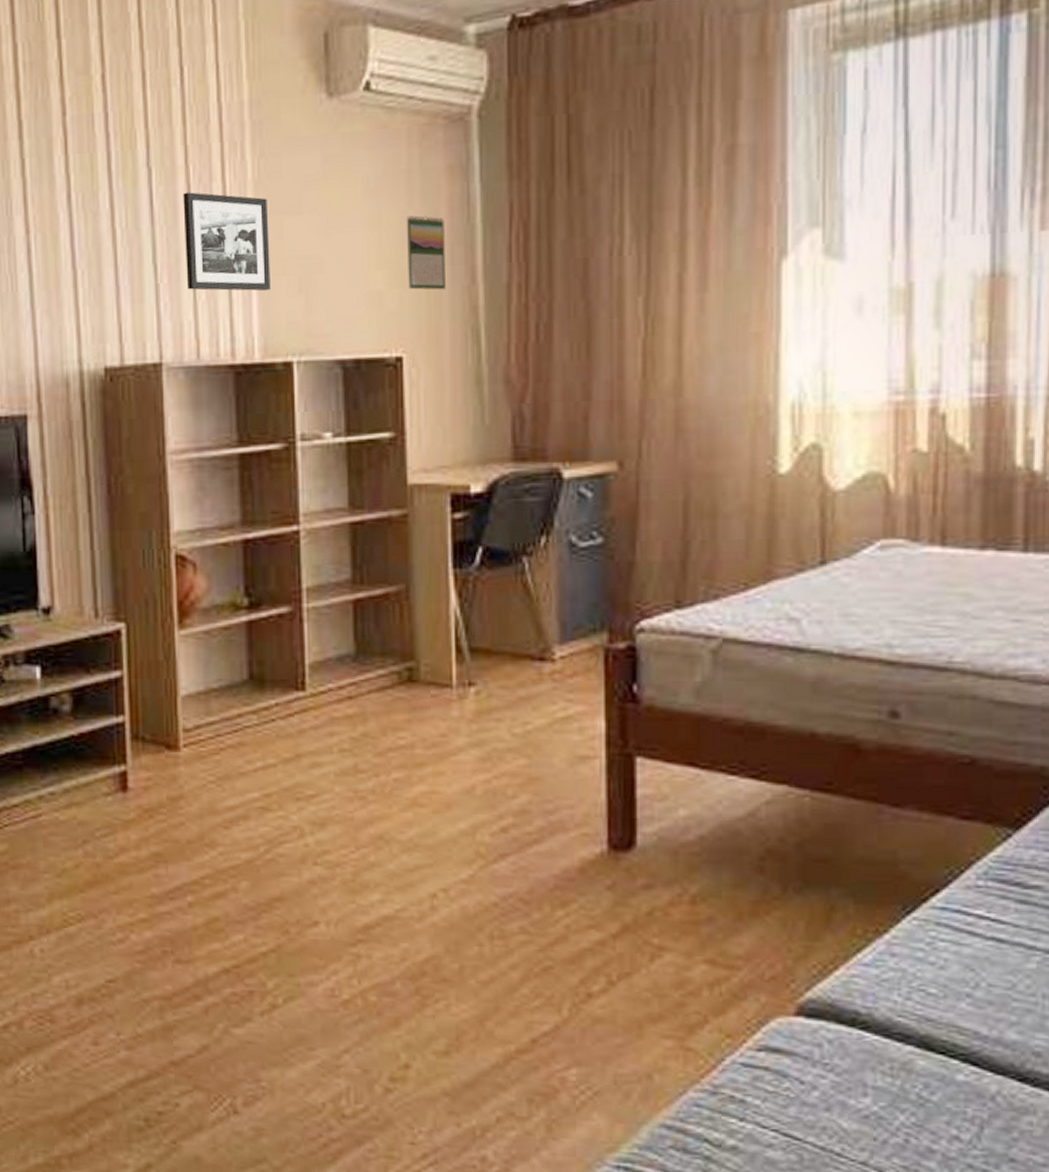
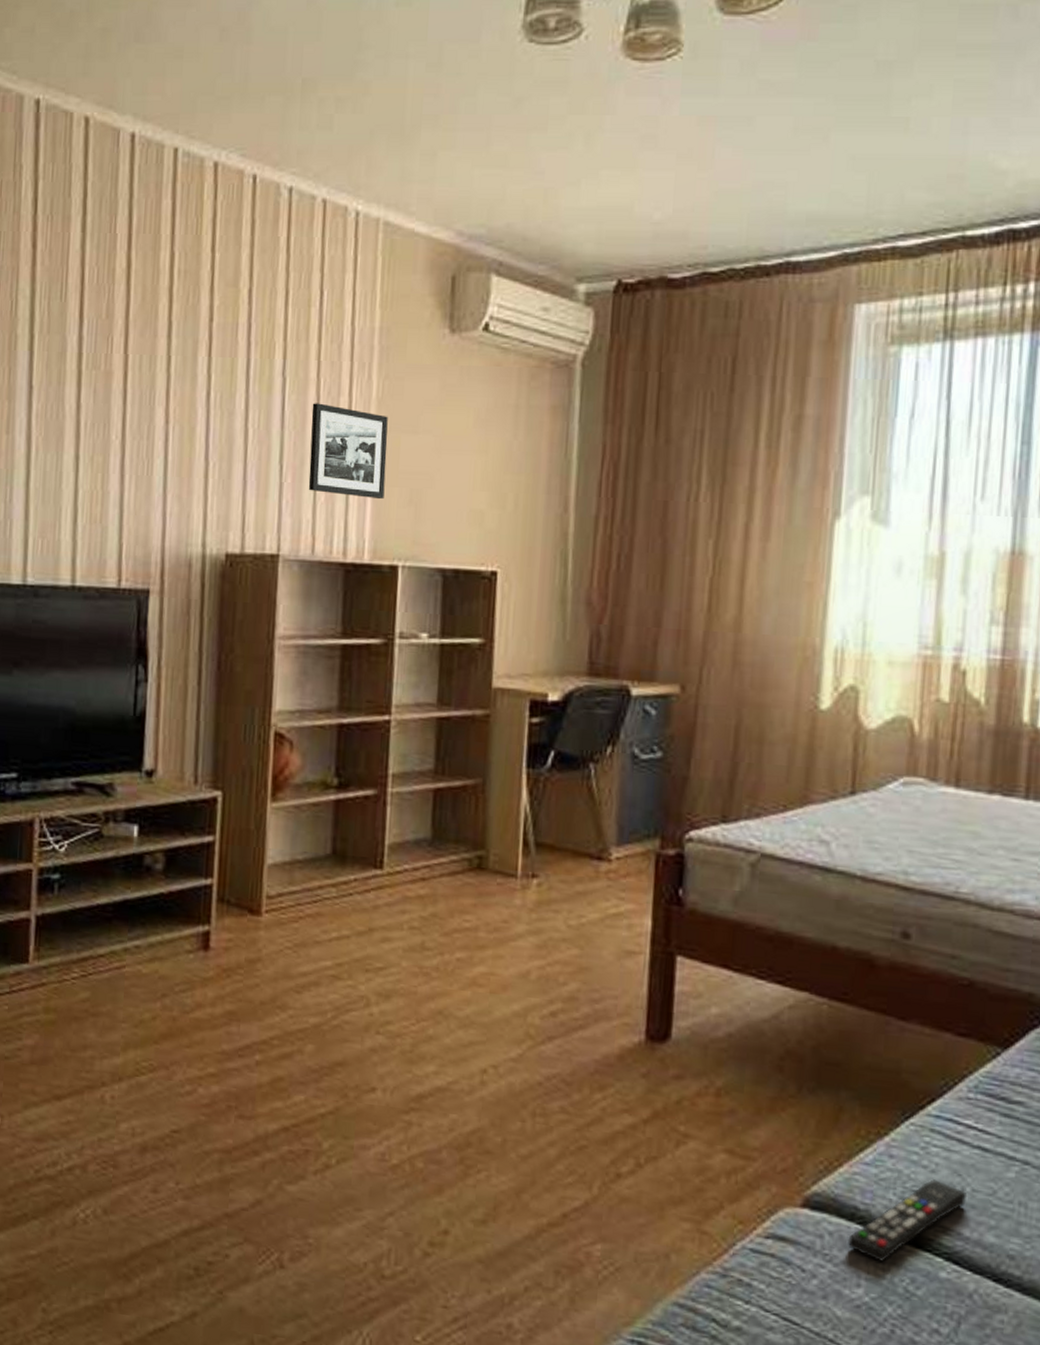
calendar: present [406,215,445,290] -> none [507,446,545,515]
remote control: none [850,976,983,1068] -> present [848,1179,968,1262]

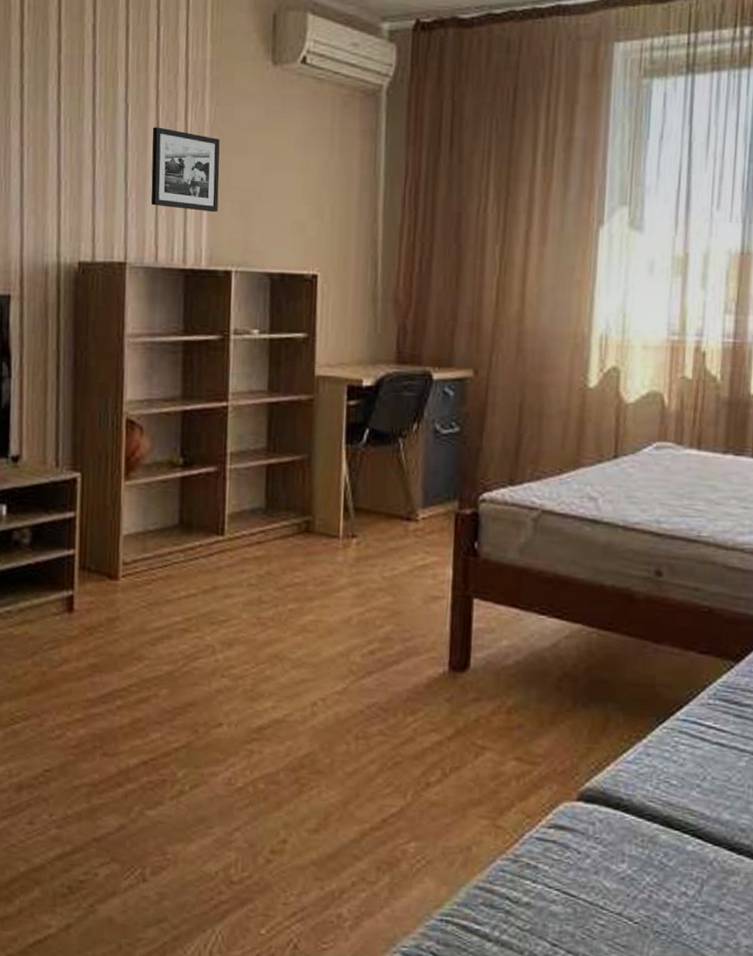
remote control: present [848,1179,968,1262] -> none [614,771,708,841]

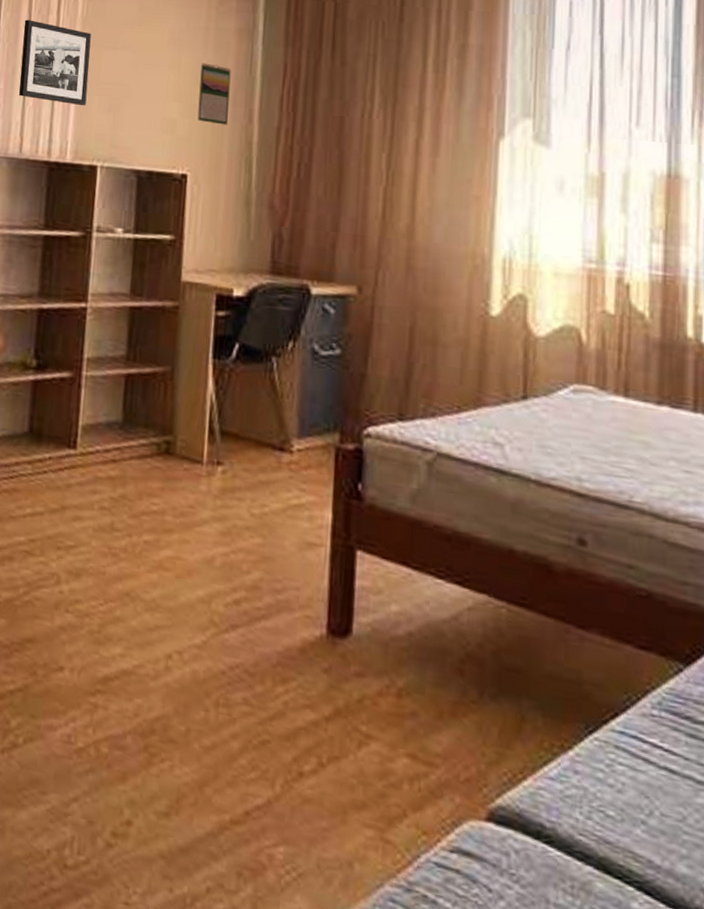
calendar: none [325,165,356,225] -> present [197,63,231,125]

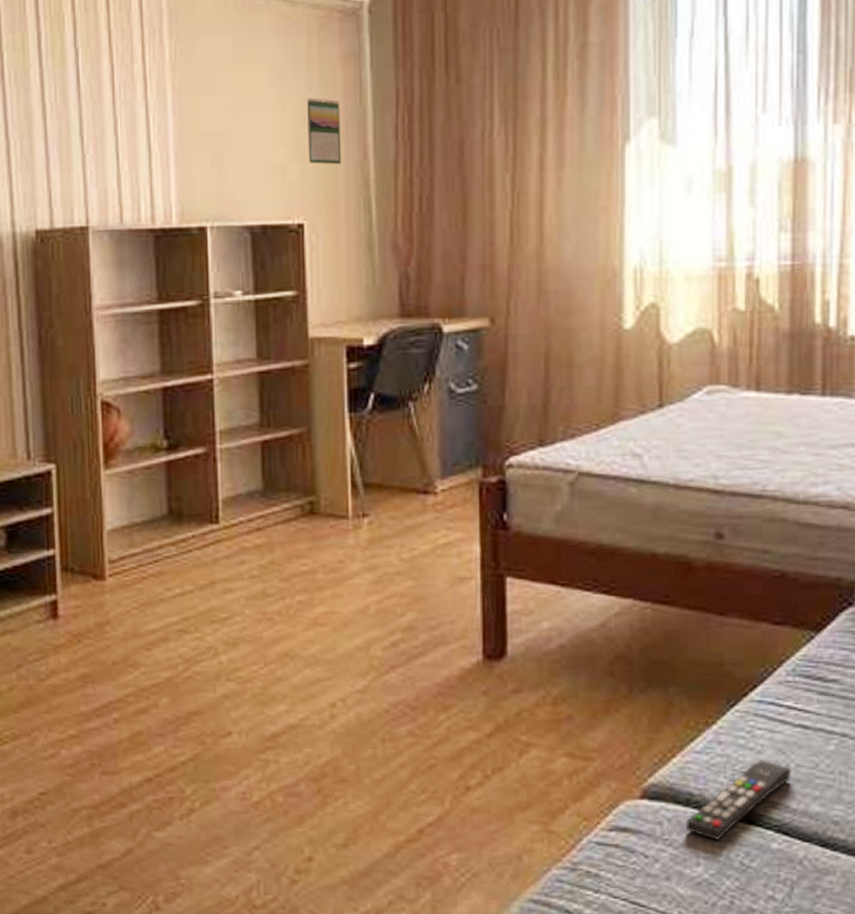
picture frame: present [18,19,91,106] -> none [107,71,186,163]
remote control: none [535,800,657,887] -> present [686,760,792,840]

